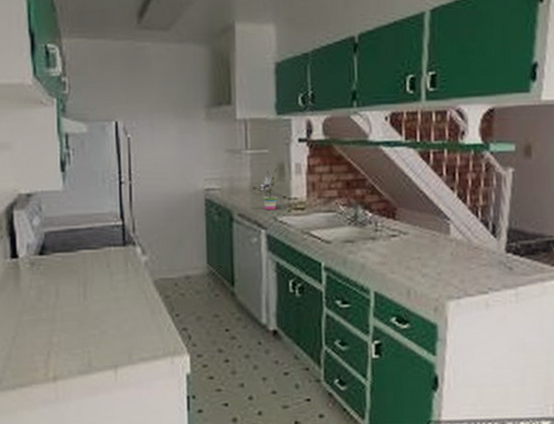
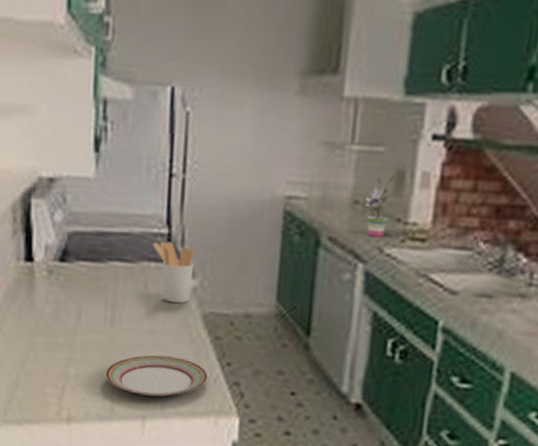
plate: none [82,316,163,350] -> present [105,354,208,397]
utensil holder: none [111,230,144,276] -> present [152,241,195,304]

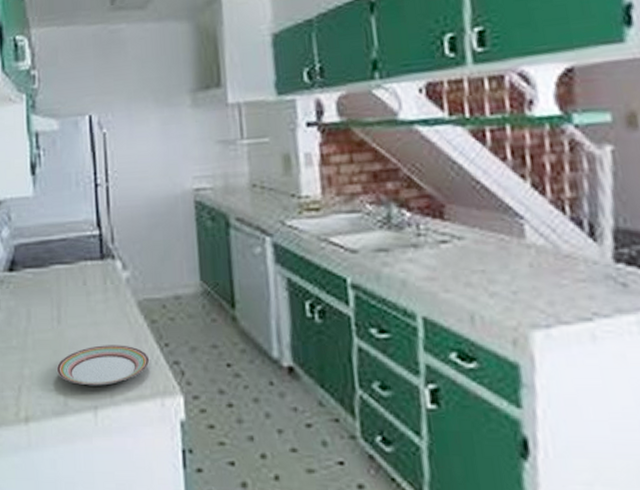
utensil holder: present [152,241,195,304] -> none [87,240,125,295]
potted plant: present [365,175,394,238] -> none [262,159,284,213]

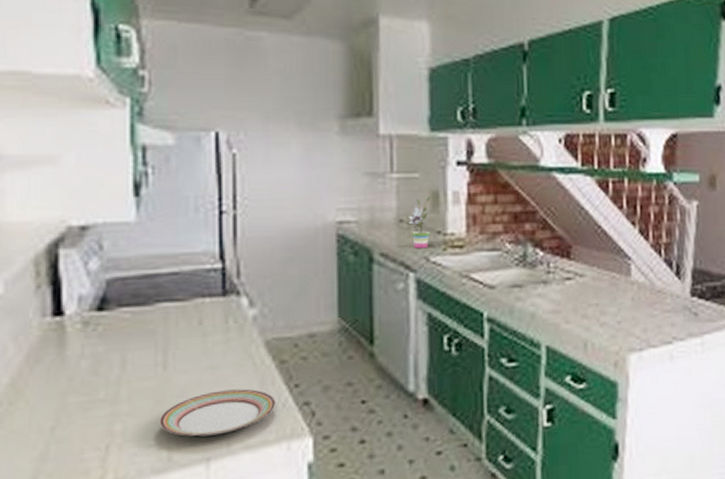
potted plant: none [262,159,284,213] -> present [409,196,430,249]

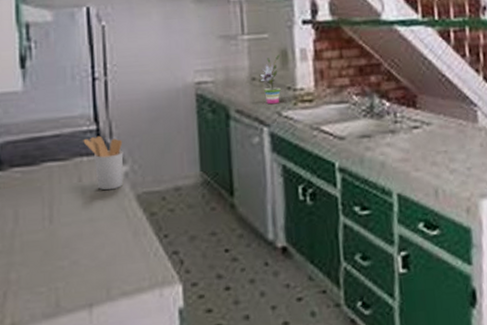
plate: present [159,388,276,437] -> none [47,239,149,284]
utensil holder: none [206,275,252,335] -> present [83,135,124,191]

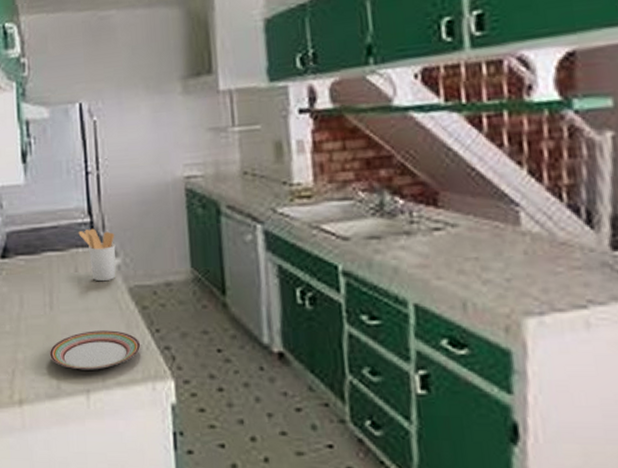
plate: none [47,239,149,284] -> present [49,330,141,370]
potted plant: present [260,54,281,105] -> none [253,147,275,200]

